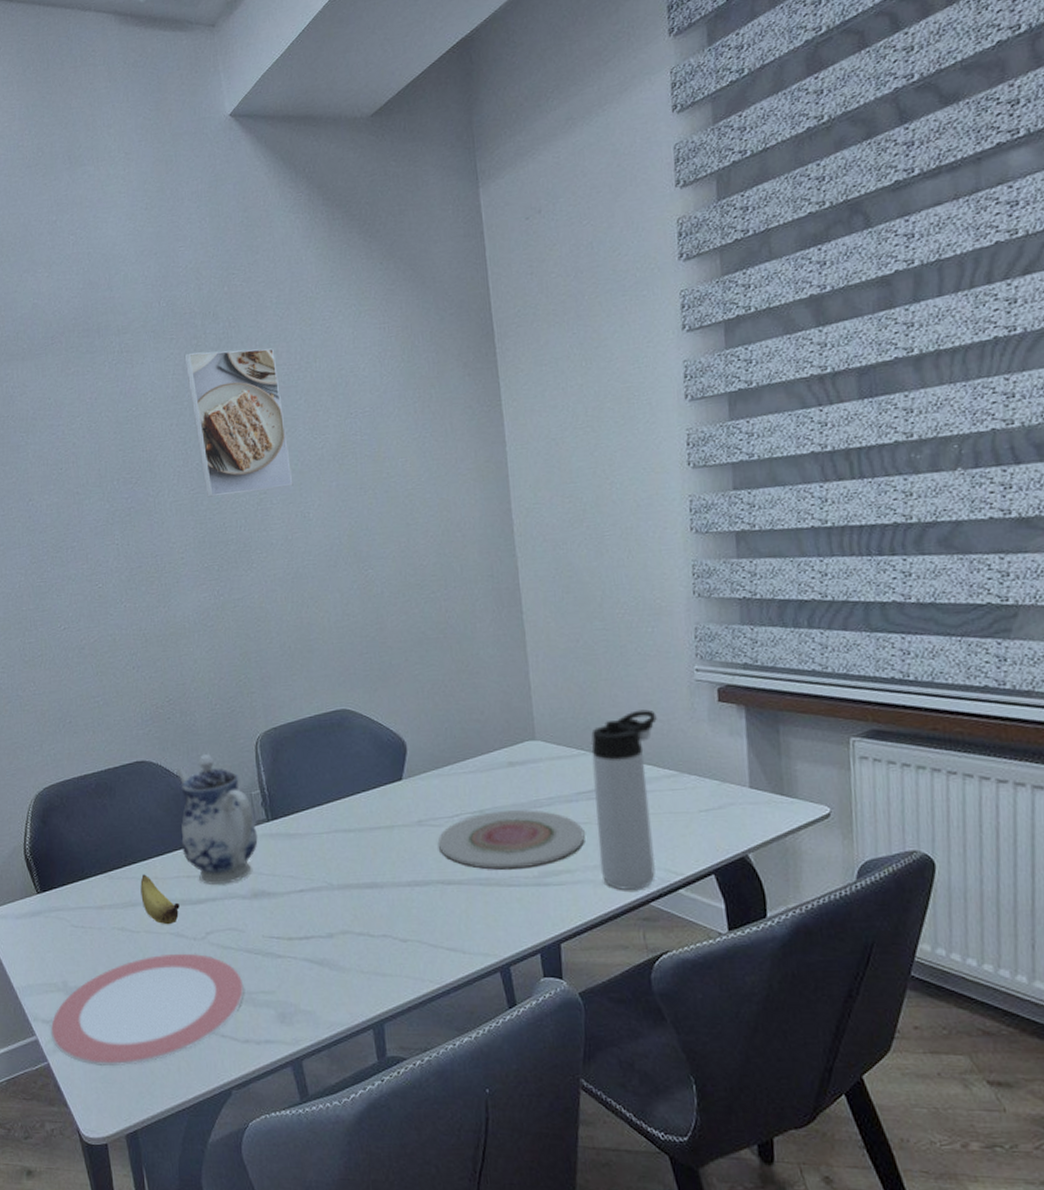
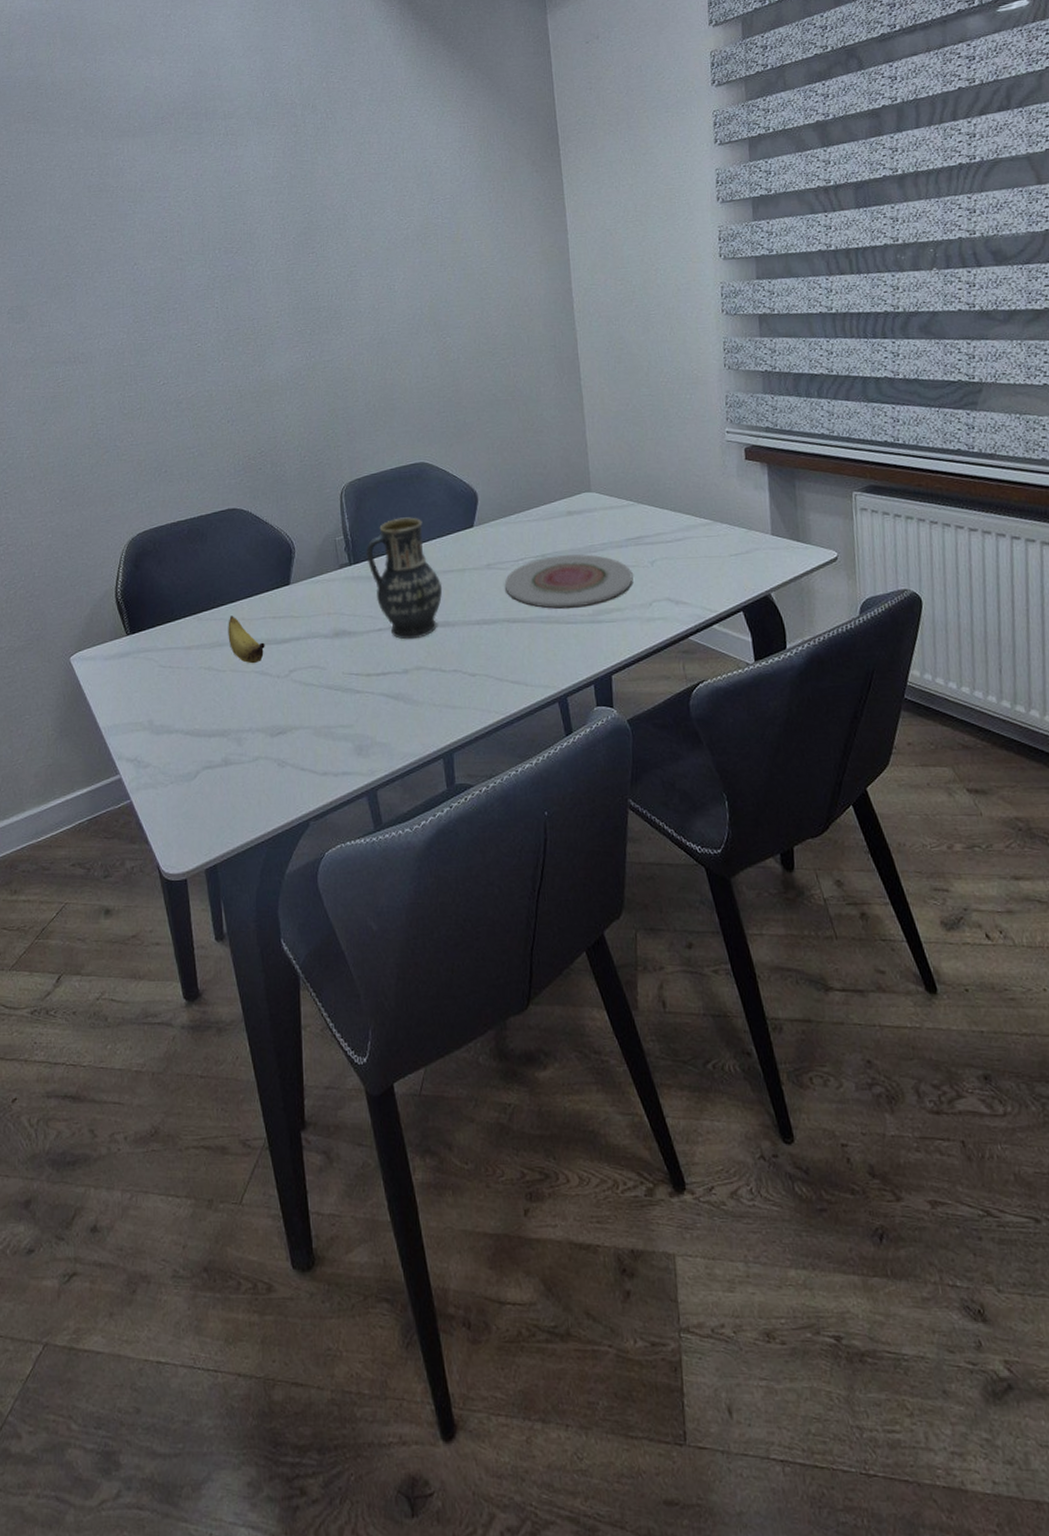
plate: present [50,953,244,1065] -> none [134,690,324,802]
teapot: present [176,754,258,885] -> none [265,503,341,625]
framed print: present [184,348,293,498] -> none [285,138,381,268]
vase: none [283,769,369,902] -> present [365,517,443,640]
thermos bottle: present [591,709,657,890] -> none [638,466,694,626]

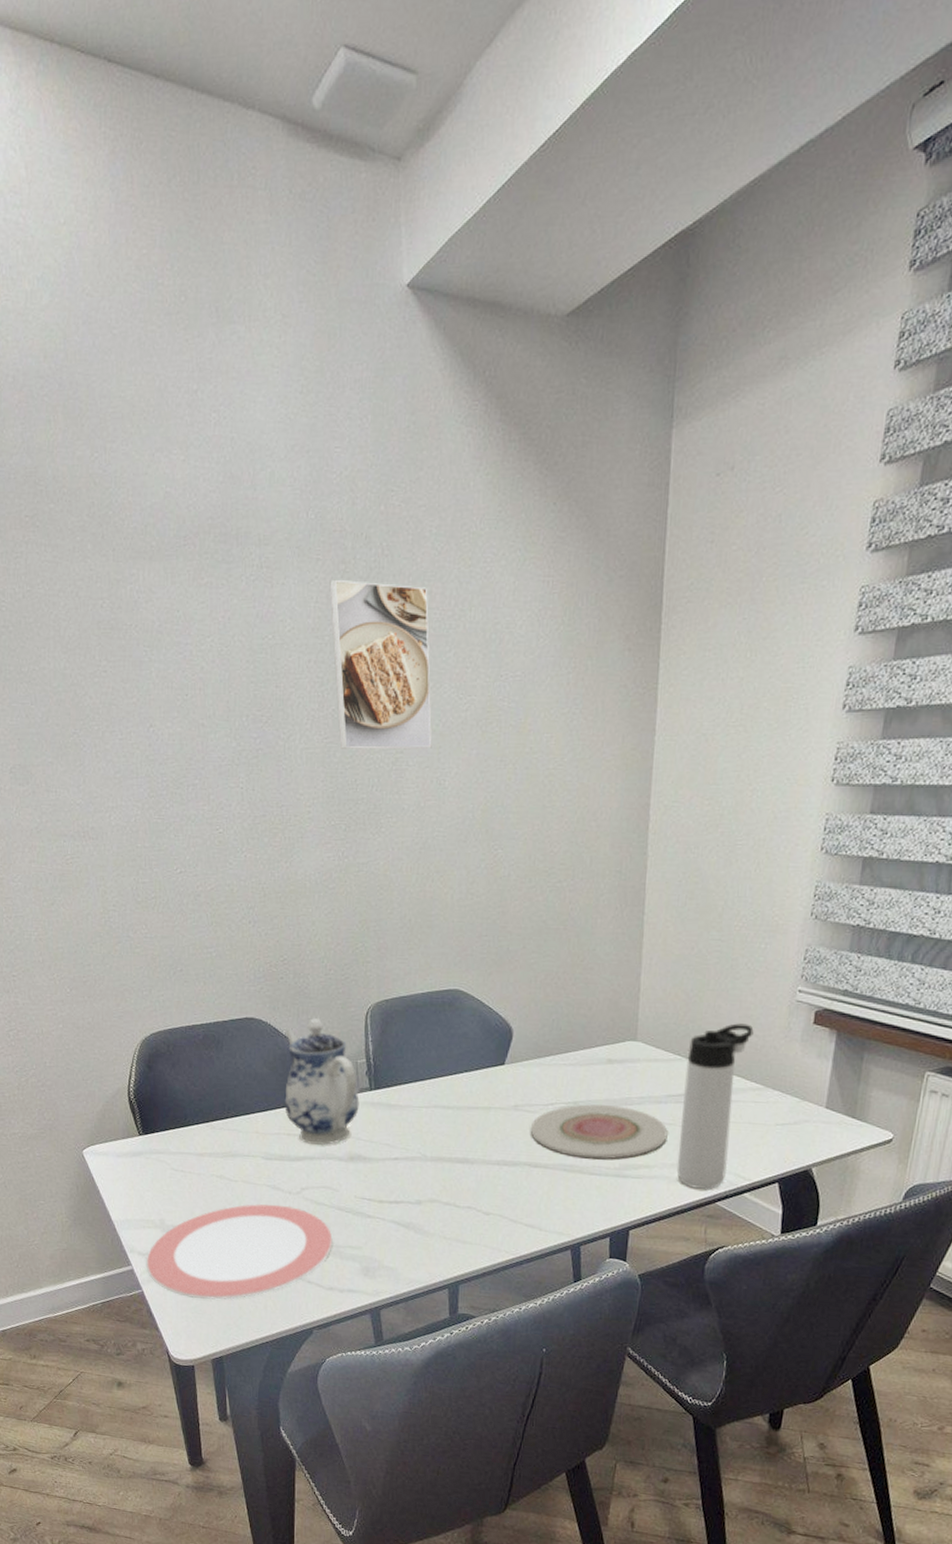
plate: none [134,690,324,802] -> present [146,1203,333,1300]
banana: present [228,615,265,664] -> none [241,1128,278,1178]
teapot: none [265,503,341,625] -> present [284,1018,360,1146]
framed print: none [285,138,381,268] -> present [329,579,433,750]
vase: present [365,517,443,640] -> none [387,1046,465,1172]
thermos bottle: none [638,466,694,626] -> present [676,1023,754,1189]

